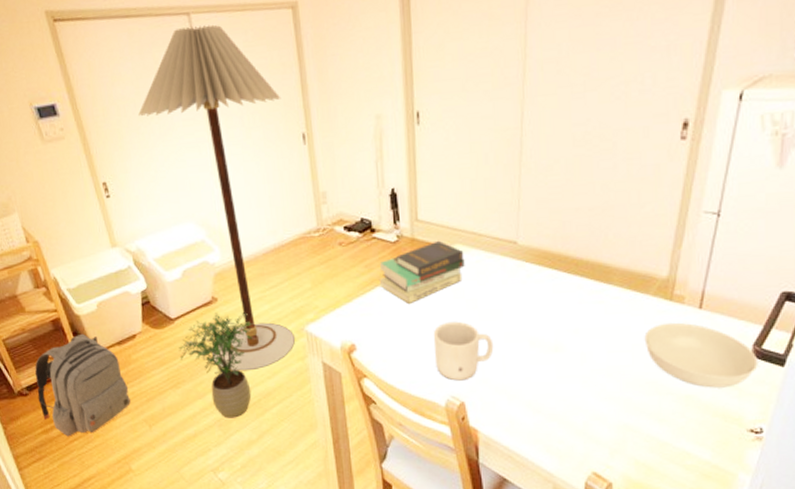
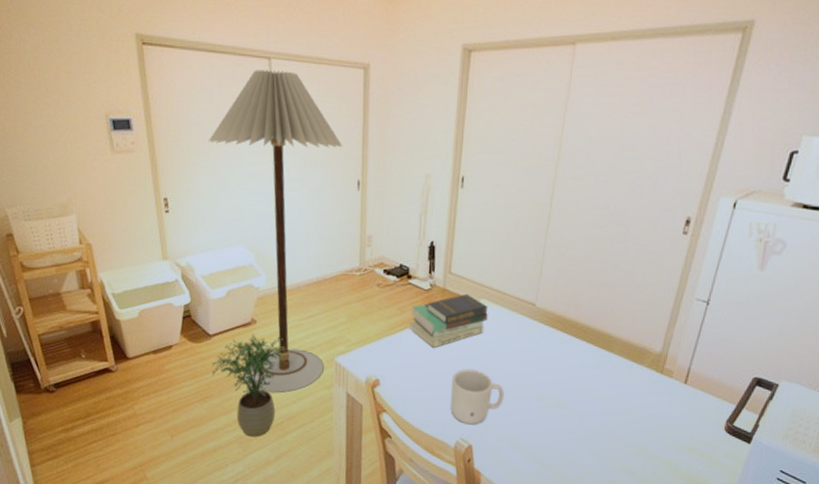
backpack: present [34,333,131,437] -> none [64,338,156,438]
bowl: present [644,322,758,388] -> none [635,393,730,457]

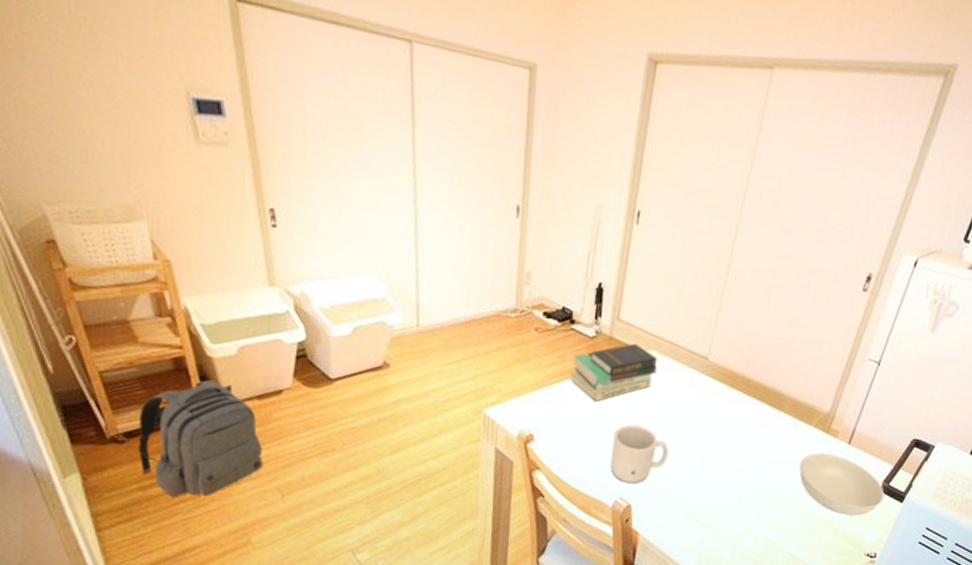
backpack: none [64,338,156,438] -> present [138,379,263,498]
floor lamp: present [209,70,343,393] -> none [330,54,501,448]
potted plant: present [211,334,287,437] -> none [333,380,426,496]
bowl: none [635,393,730,457] -> present [799,453,885,516]

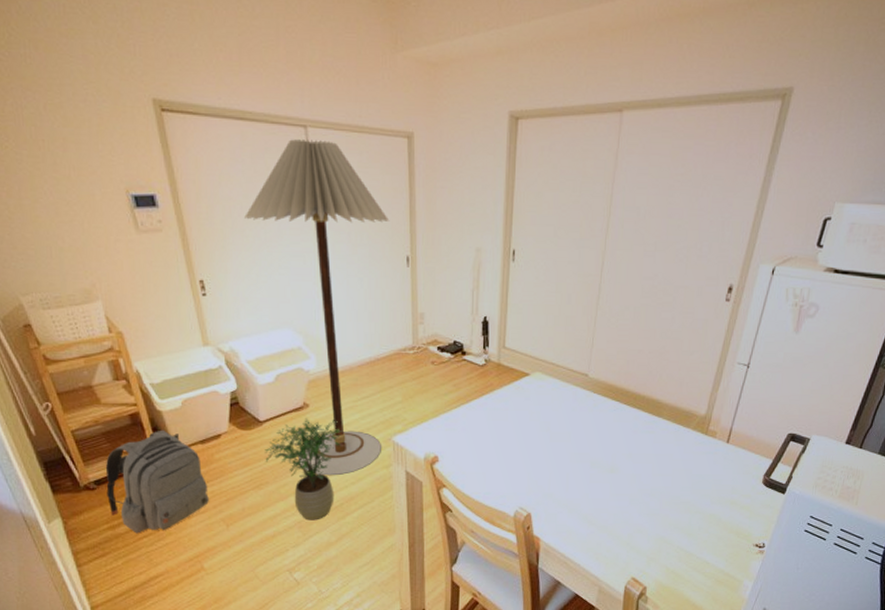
floor lamp: none [330,54,501,448] -> present [244,139,390,476]
potted plant: none [333,380,426,496] -> present [265,418,342,520]
books: present [569,343,658,401] -> none [465,367,543,422]
mug: present [610,424,669,484] -> none [508,441,561,494]
bowl: present [799,453,885,516] -> none [682,453,767,509]

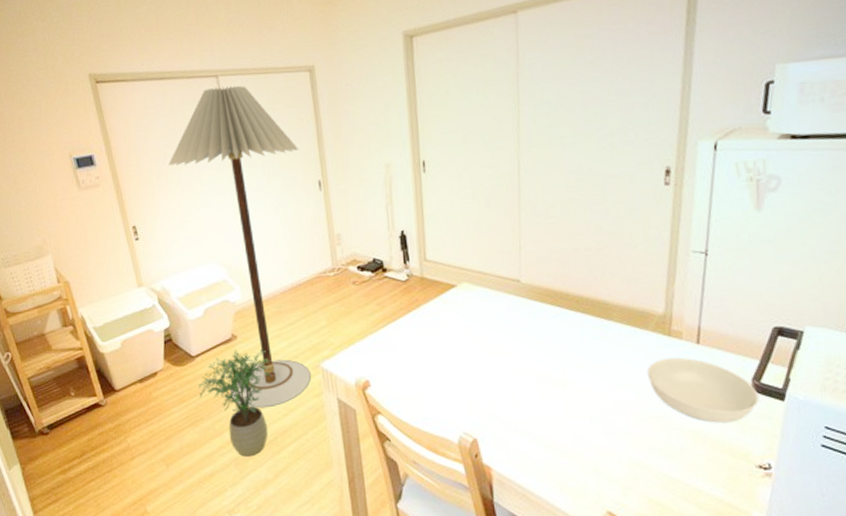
backpack: present [105,429,209,534] -> none [56,371,149,477]
bowl: none [682,453,767,509] -> present [647,357,760,423]

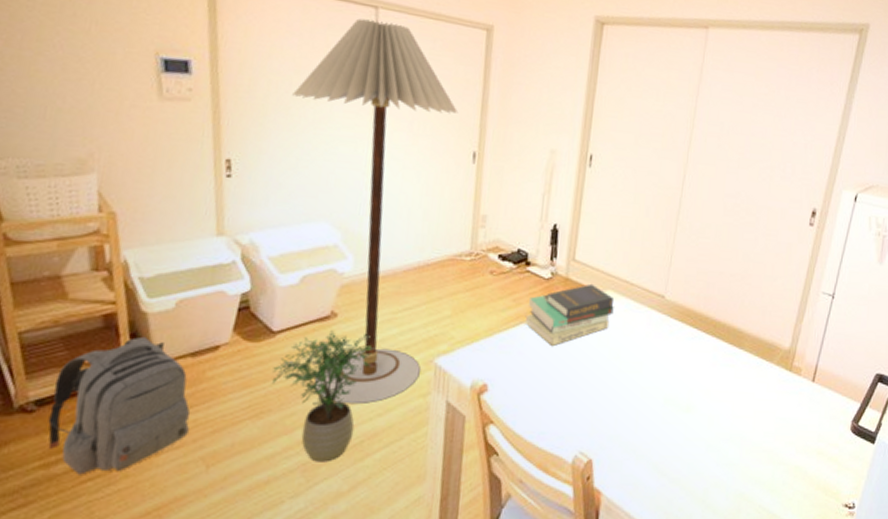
backpack: none [56,371,149,477] -> present [48,336,190,475]
books: none [391,279,472,340] -> present [524,283,615,346]
bowl: present [647,357,760,423] -> none [765,392,855,461]

